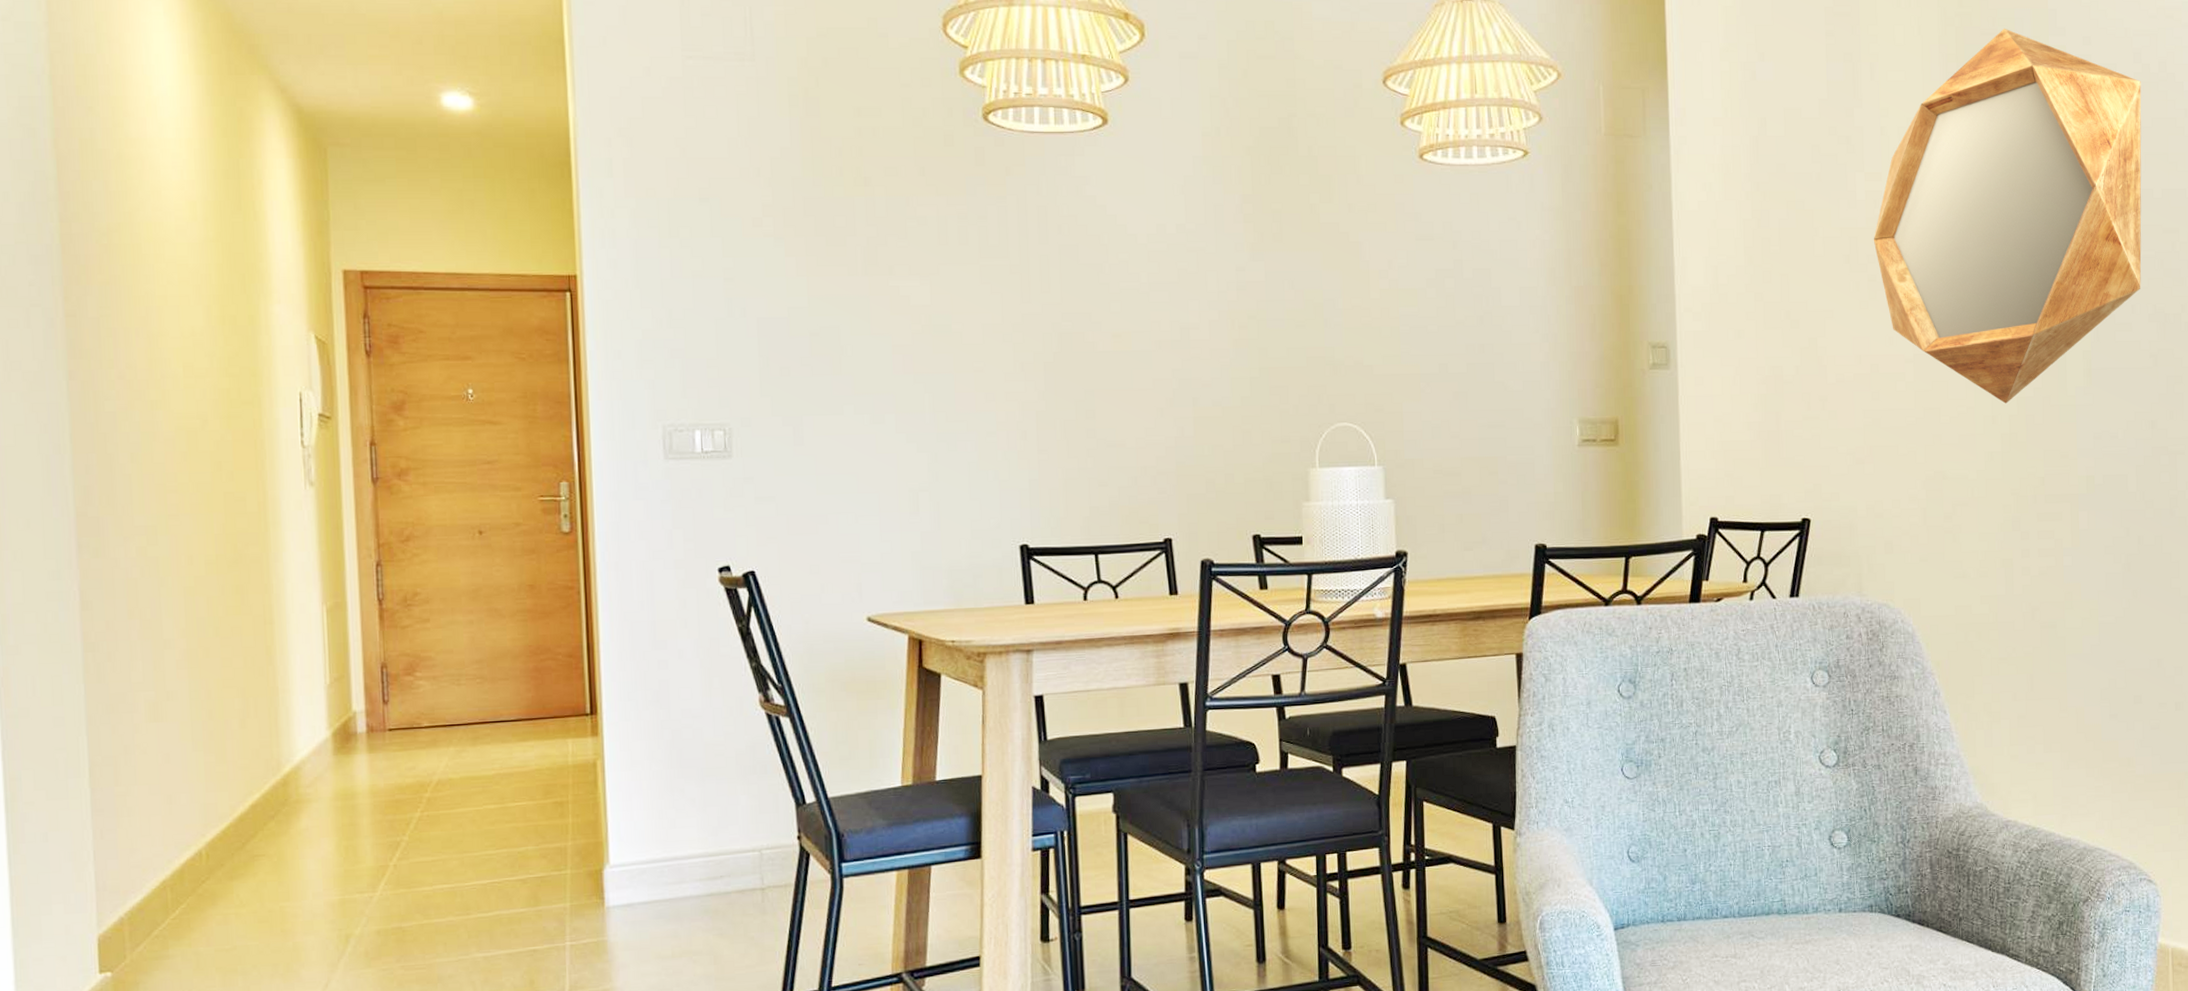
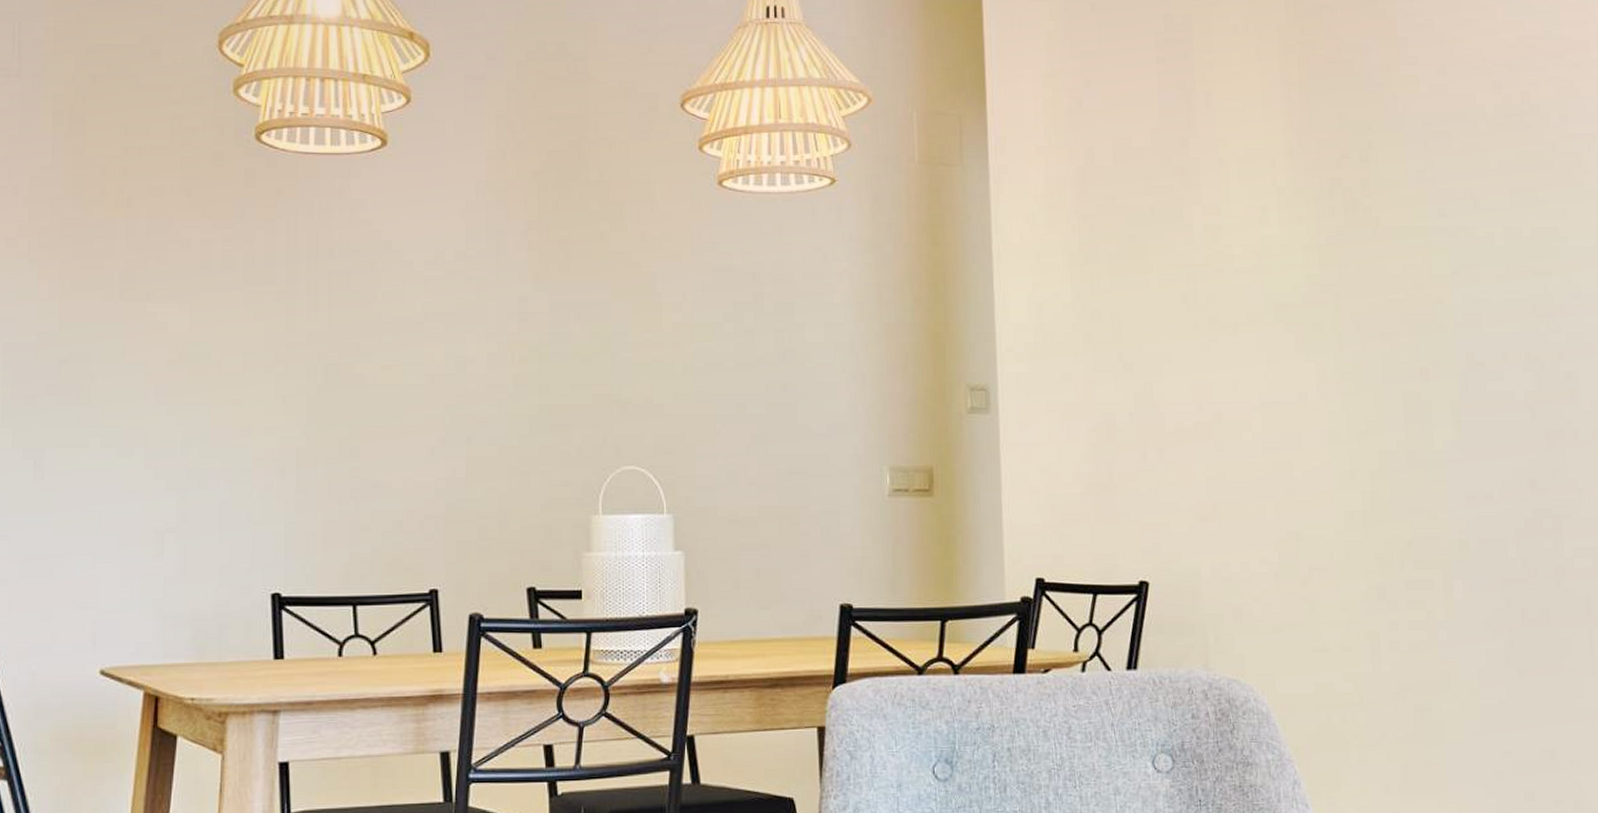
home mirror: present [1873,28,2142,404] -> none [1213,56,1513,458]

